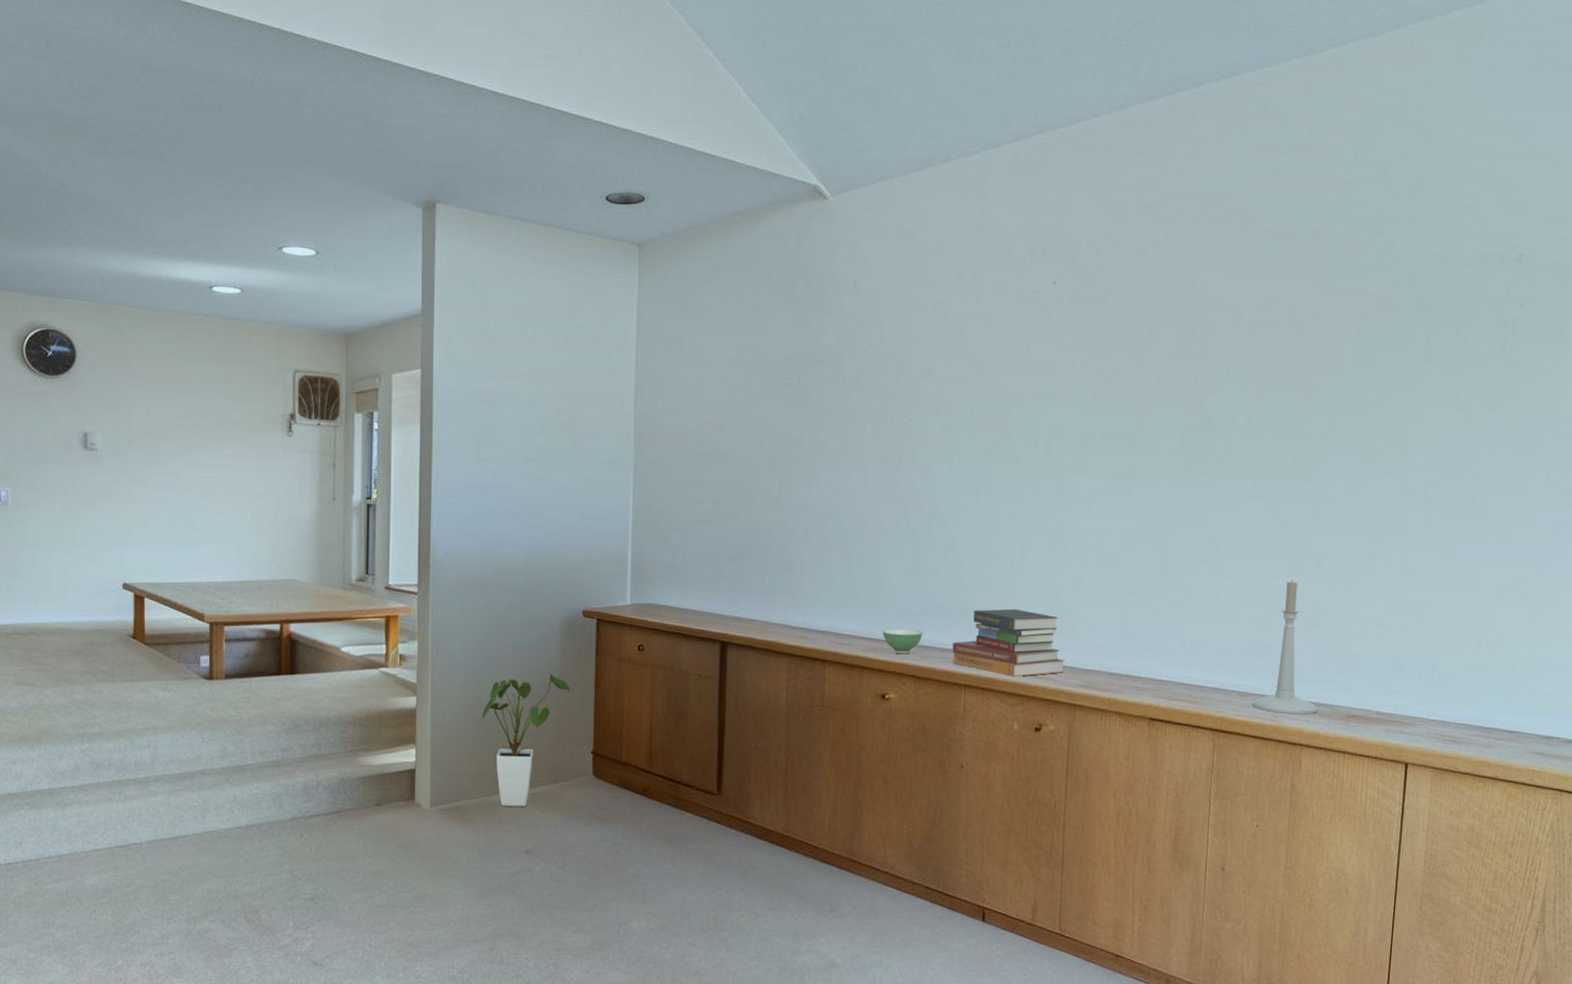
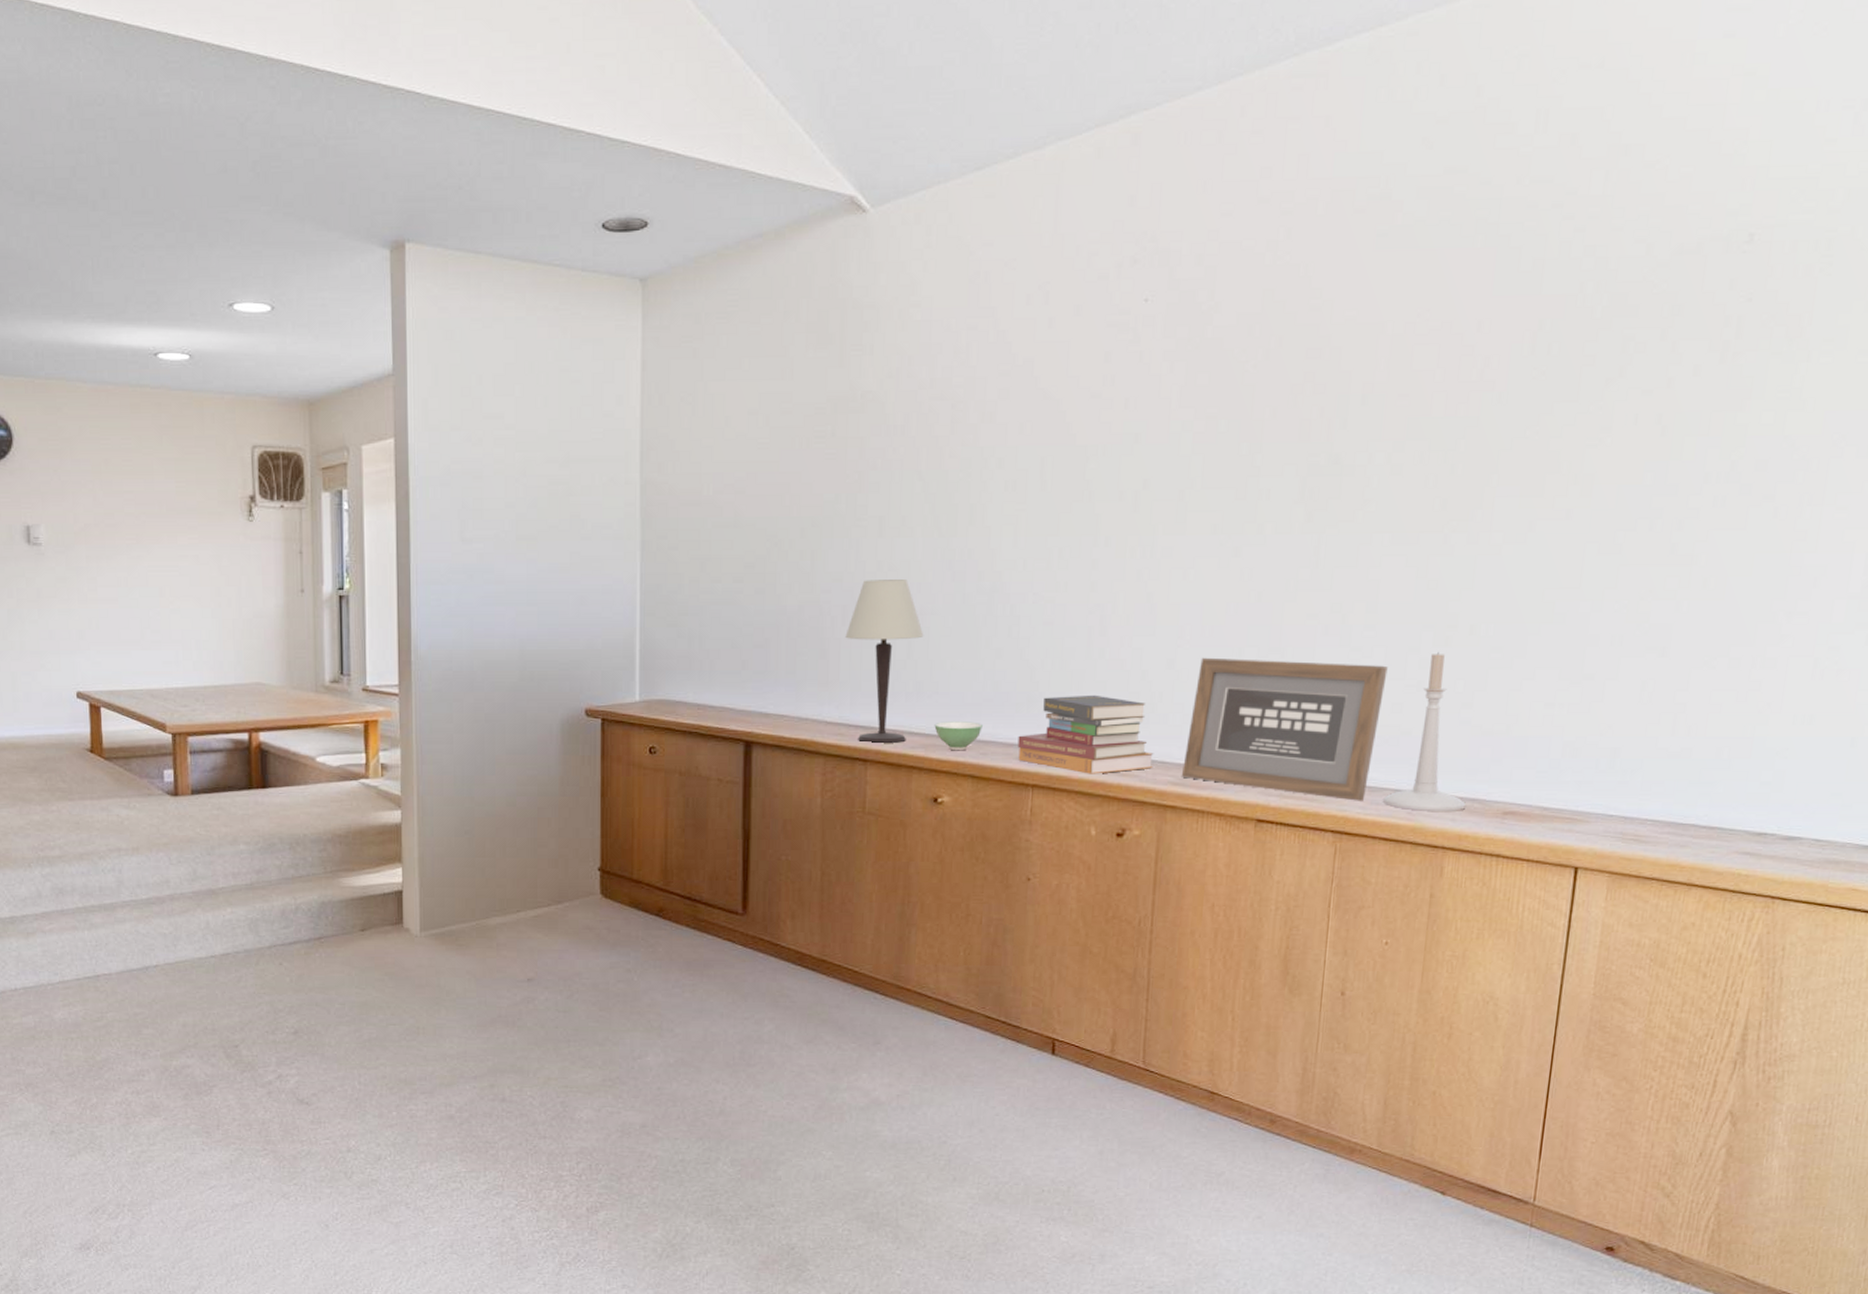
house plant: present [481,672,570,807] -> none [474,780,573,930]
table lamp: none [807,505,874,646] -> present [845,580,924,743]
picture frame: none [1087,579,1253,704] -> present [1181,657,1388,801]

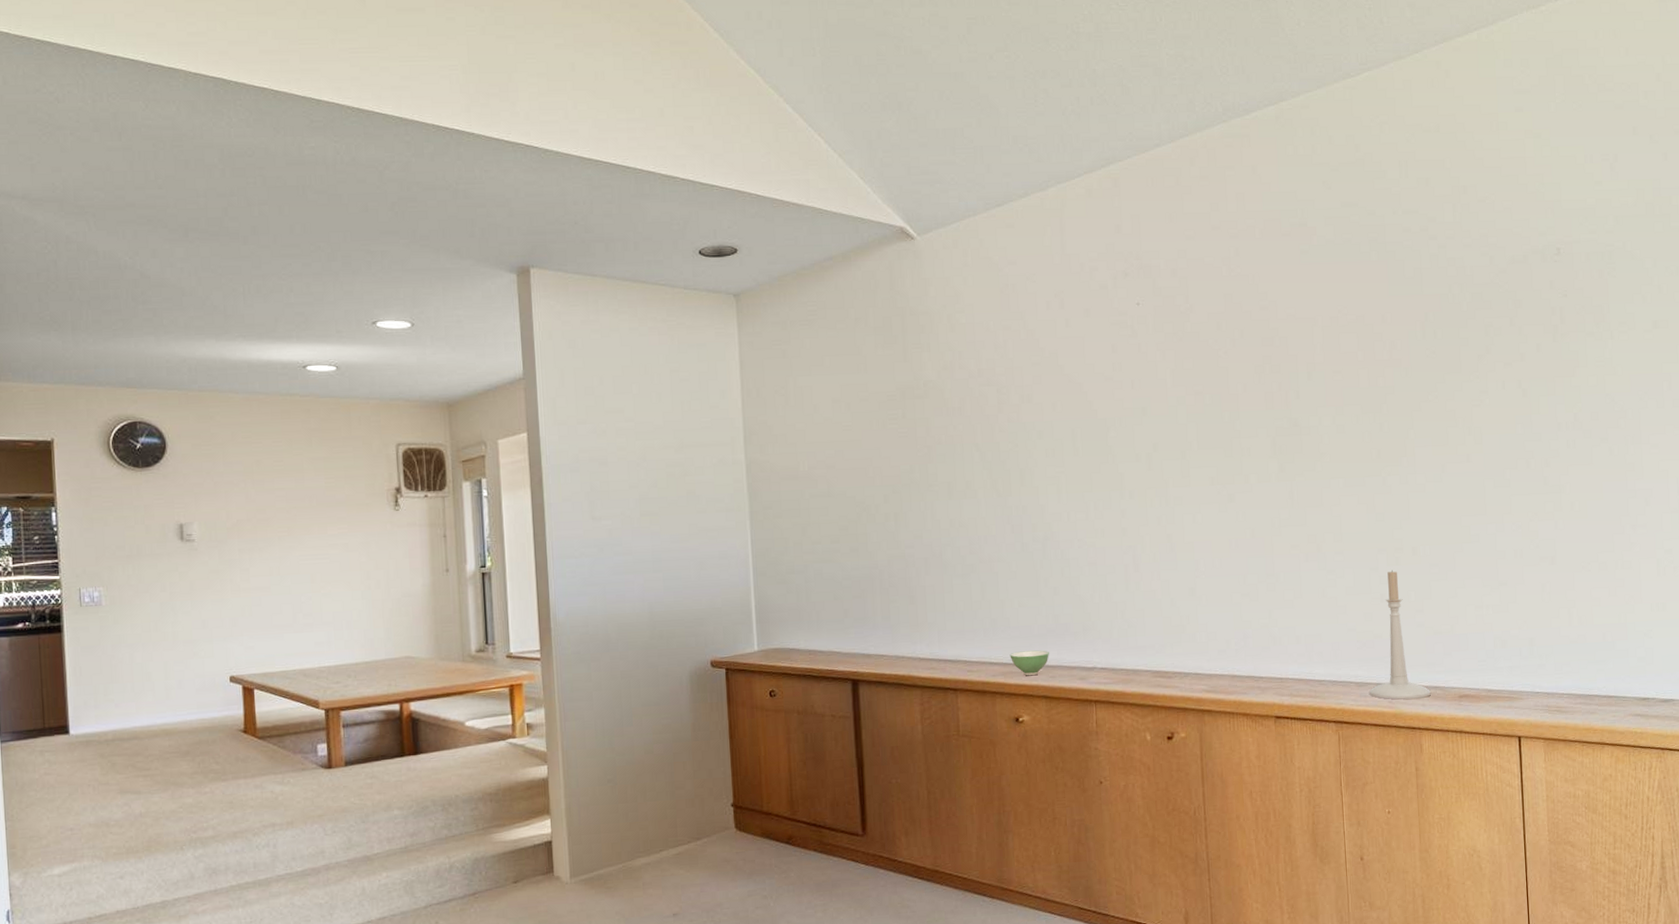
table lamp: present [845,580,924,743] -> none [929,534,994,674]
books: present [1017,694,1154,774] -> none [1079,621,1189,688]
picture frame: present [1181,657,1388,801] -> none [1212,583,1357,695]

